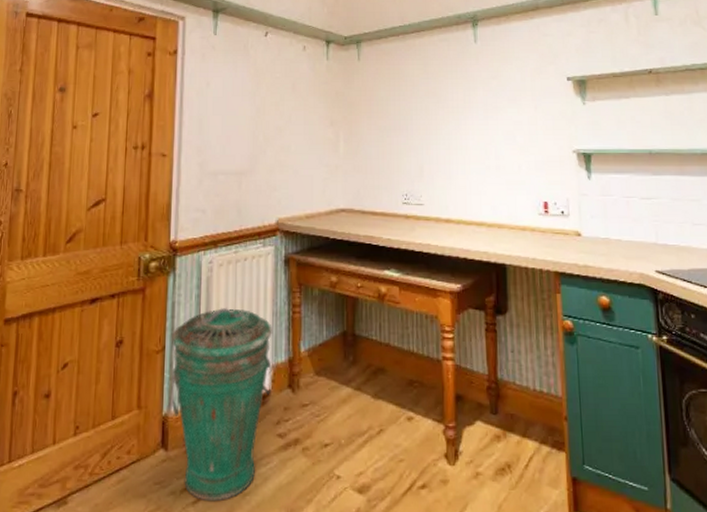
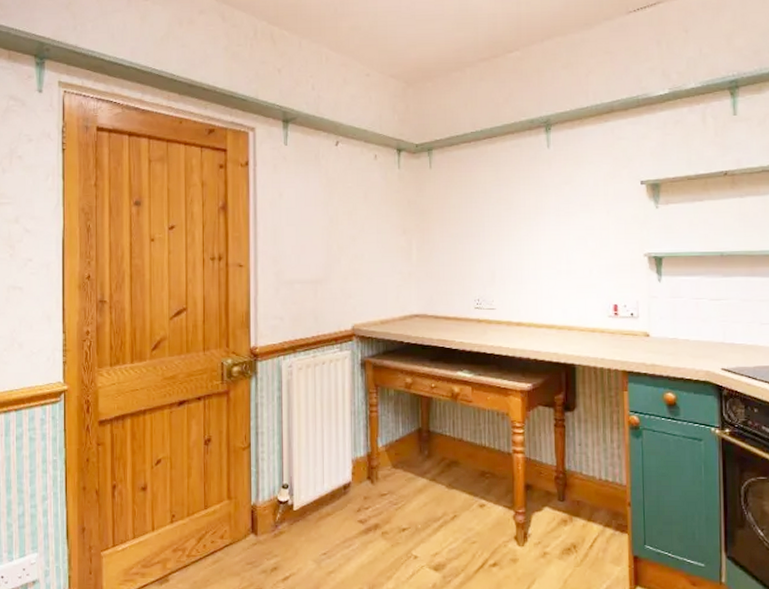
trash can: present [171,308,272,502] -> none [257,408,352,579]

